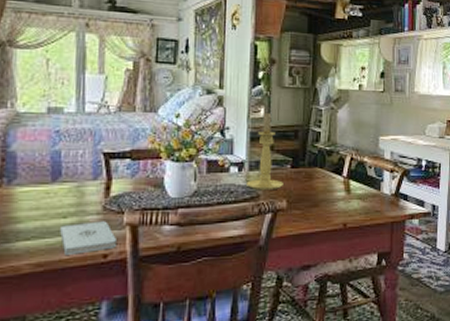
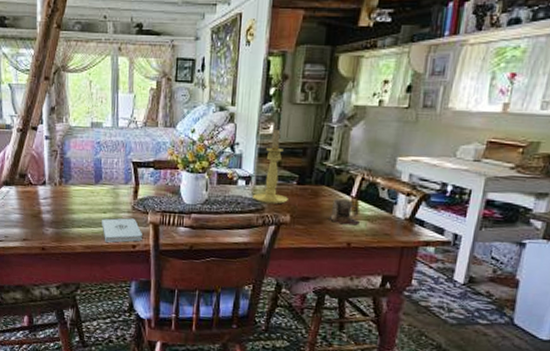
mug: none [324,180,353,206] -> present [328,199,360,226]

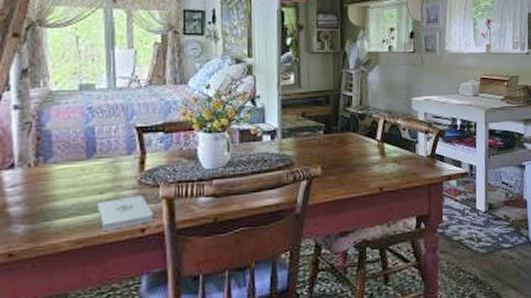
candle holder: present [253,128,288,205] -> none [280,78,317,158]
mug: present [328,199,360,226] -> none [359,144,388,170]

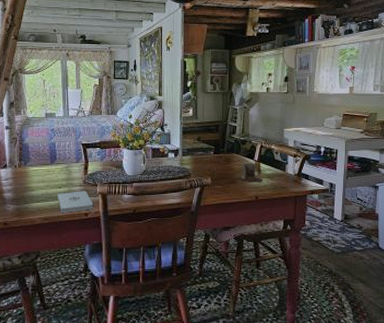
mug: none [359,144,388,170] -> present [240,163,263,183]

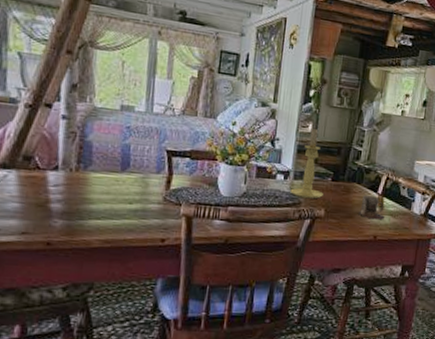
notepad: present [58,191,93,213] -> none [126,209,173,236]
candle holder: none [181,112,208,171] -> present [290,128,323,199]

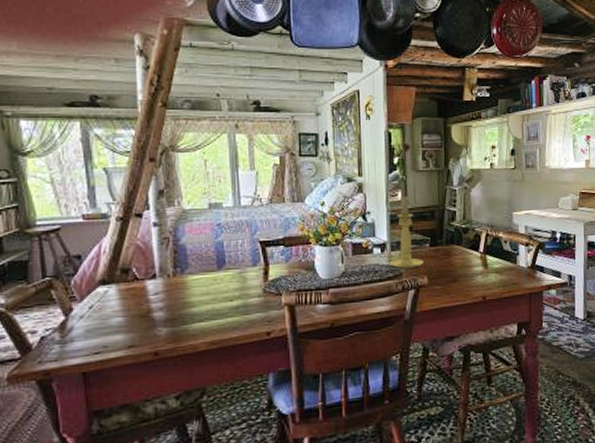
mug: present [358,195,385,220] -> none [463,255,490,280]

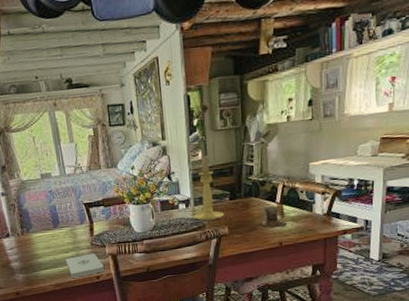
notepad: none [228,302,277,334] -> present [65,253,104,278]
mug: none [463,255,490,280] -> present [260,206,287,228]

